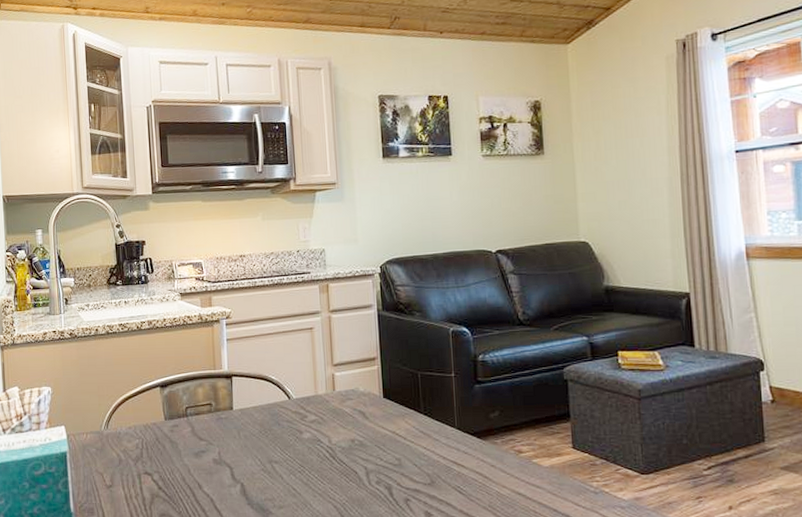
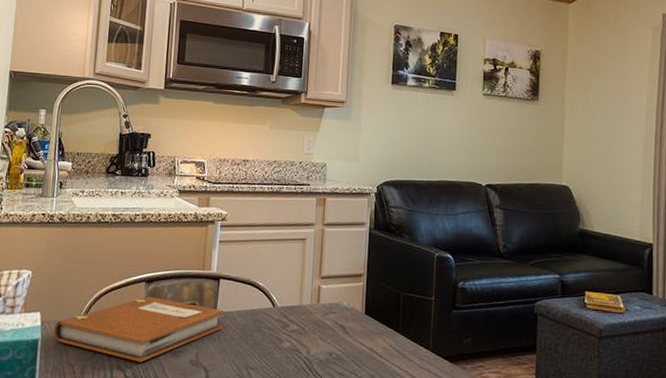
notebook: none [80,401,241,465] -> present [54,297,224,362]

